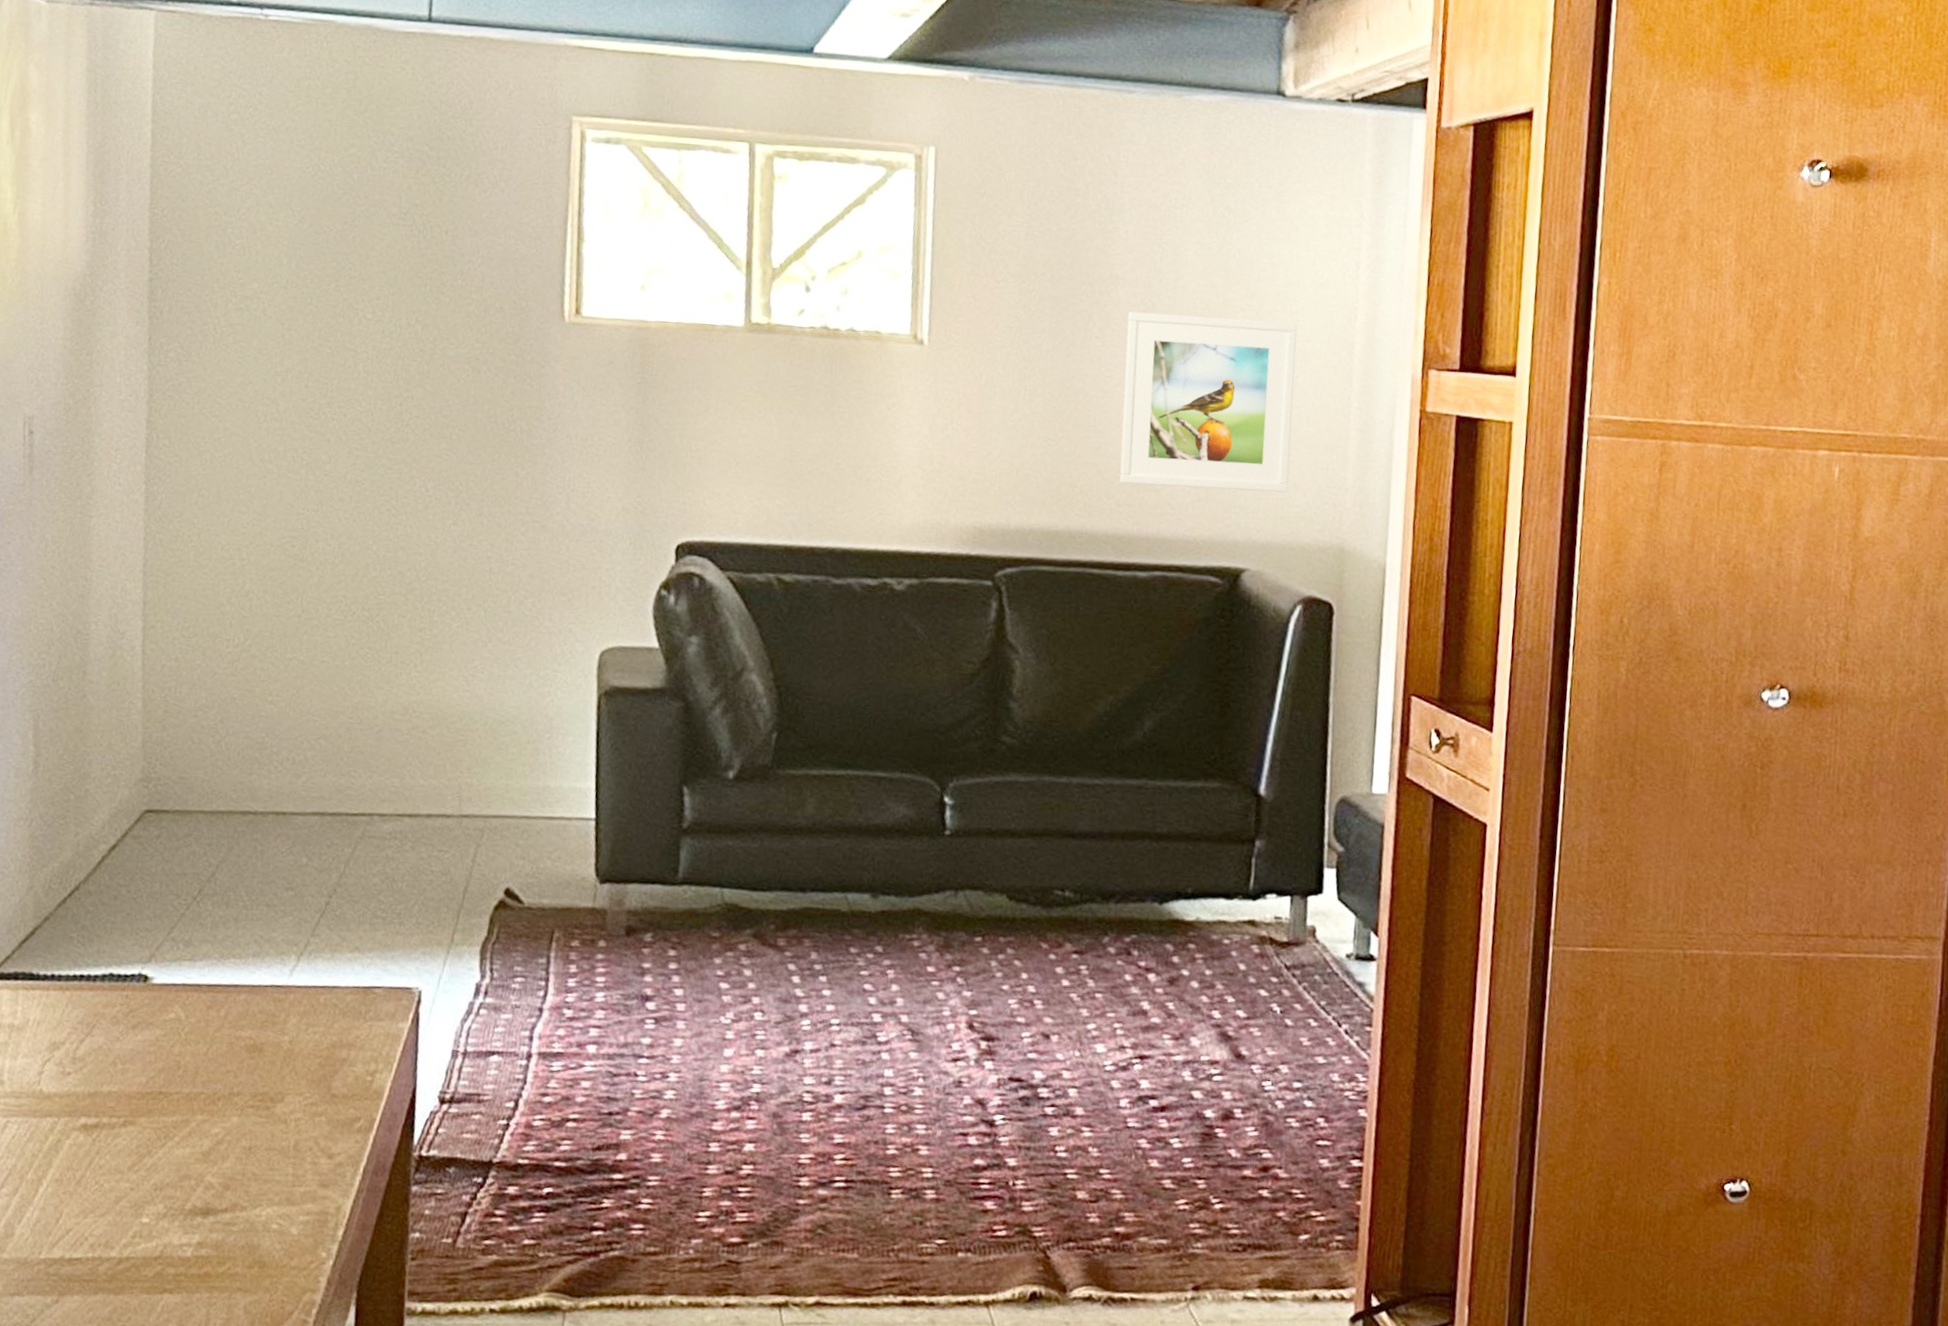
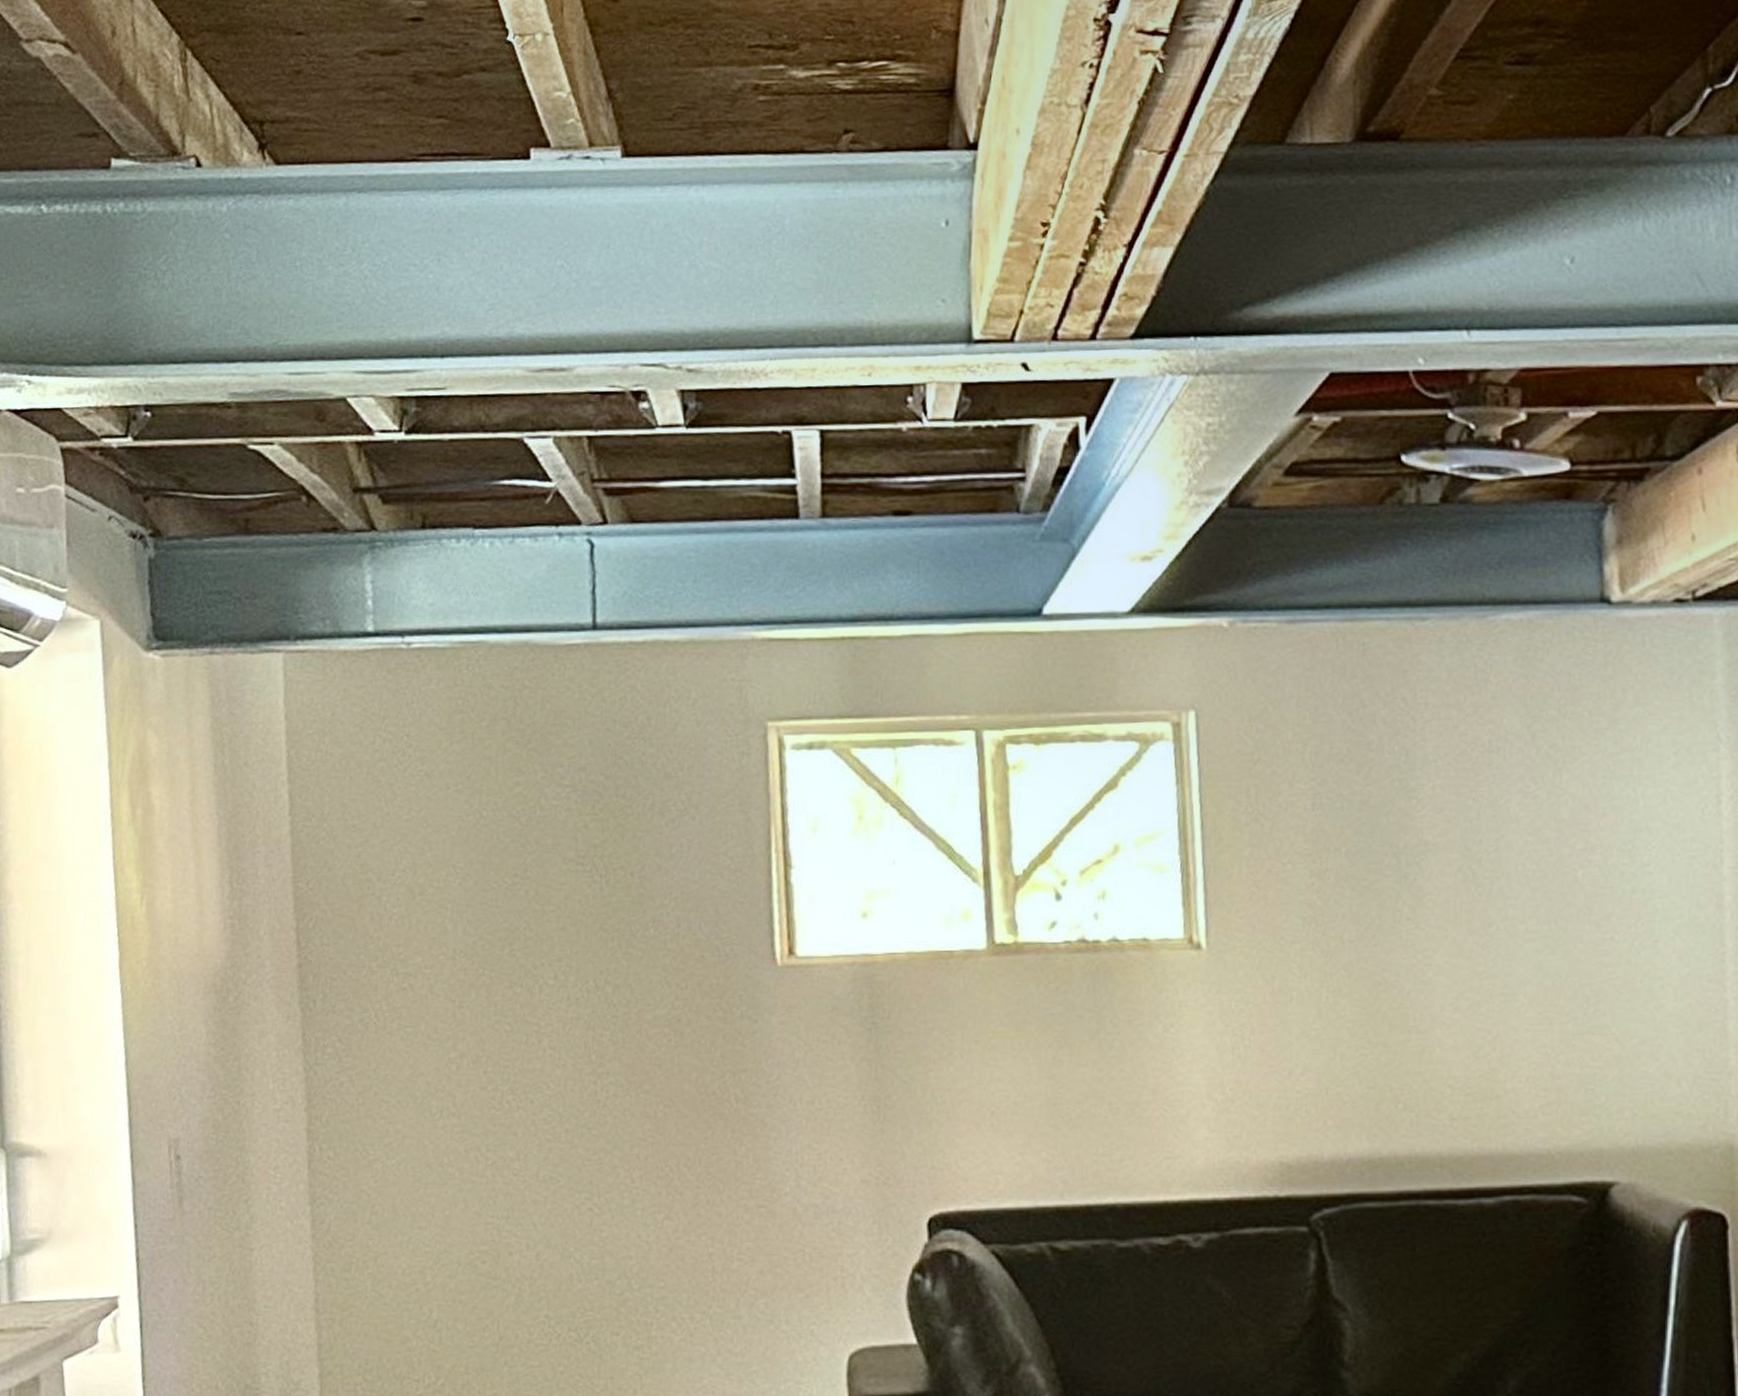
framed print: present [1119,311,1297,493] -> none [1443,876,1658,1092]

